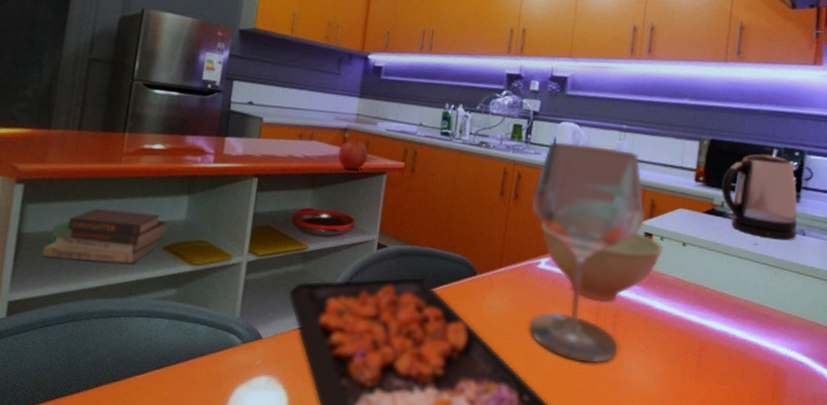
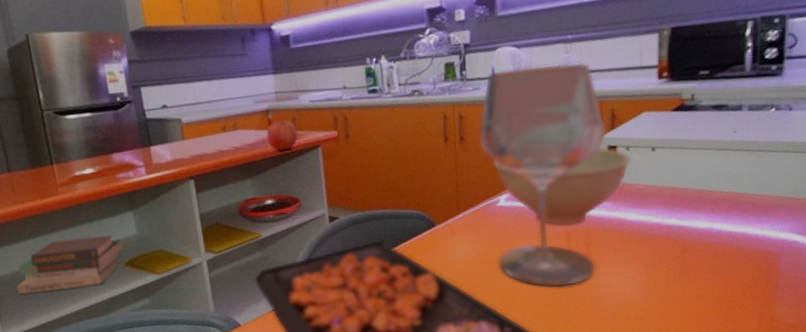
kettle: present [721,154,797,239] -> none [689,28,781,122]

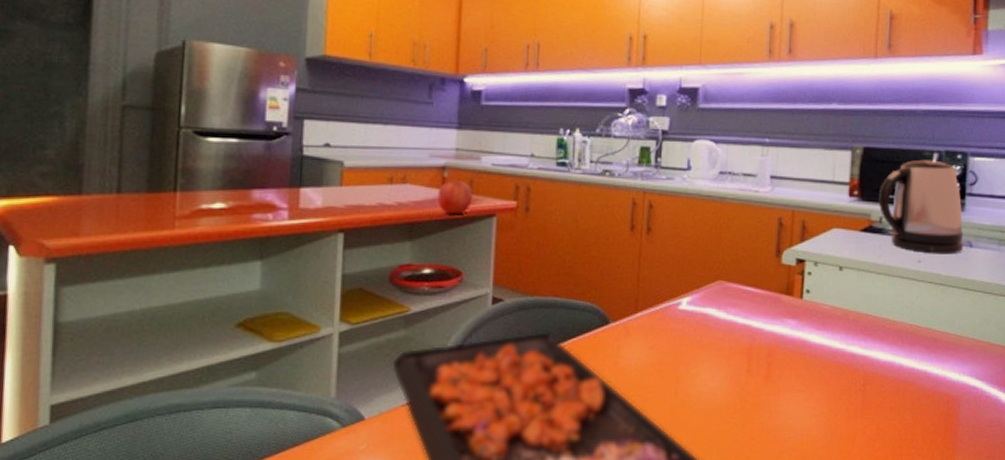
books: present [16,234,123,295] -> none [87,285,240,349]
wine glass: present [478,62,607,287] -> none [666,162,796,410]
bowl: present [492,147,632,226] -> none [678,257,819,340]
kettle: none [689,28,781,122] -> present [878,159,963,253]

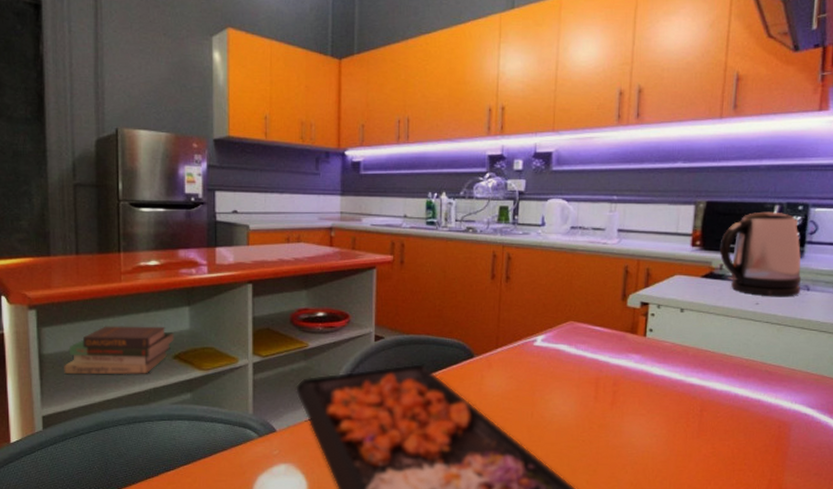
books: none [87,285,240,349] -> present [64,326,174,375]
fruit: present [437,178,472,214] -> none [326,237,355,267]

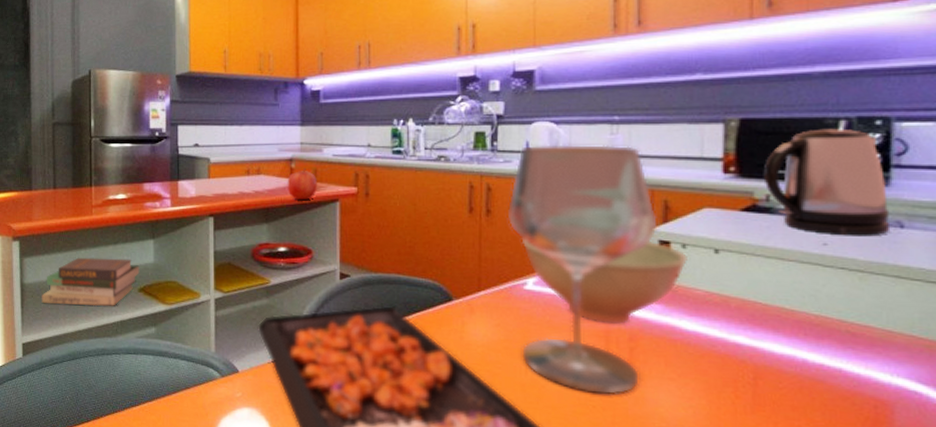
fruit: none [326,237,355,267] -> present [287,168,317,200]
wine glass: none [523,219,641,430] -> present [506,144,658,394]
bowl: none [533,301,662,372] -> present [521,238,689,324]

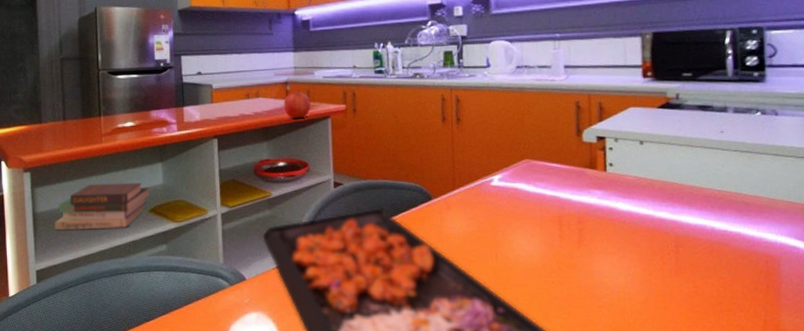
wine glass: present [506,144,658,394] -> none [473,58,595,270]
bowl: present [521,238,689,324] -> none [487,137,621,210]
kettle: present [763,128,889,235] -> none [673,37,768,123]

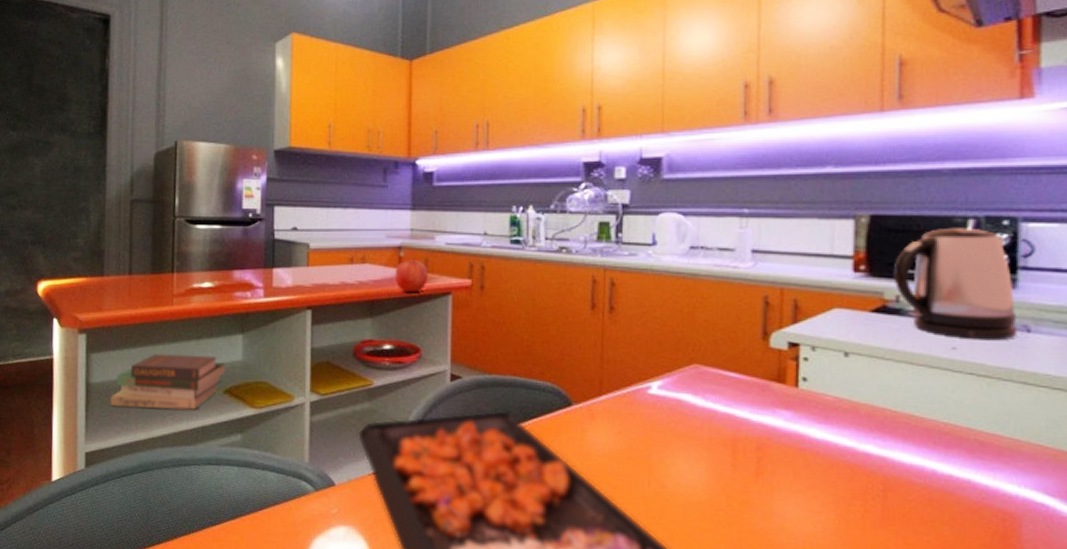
kettle: none [673,37,768,123] -> present [893,227,1016,339]

